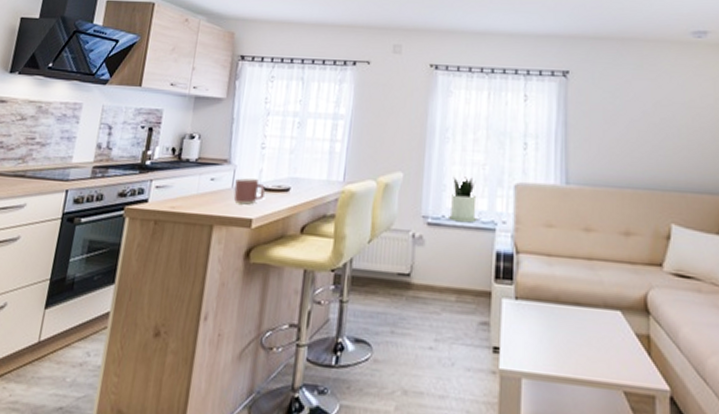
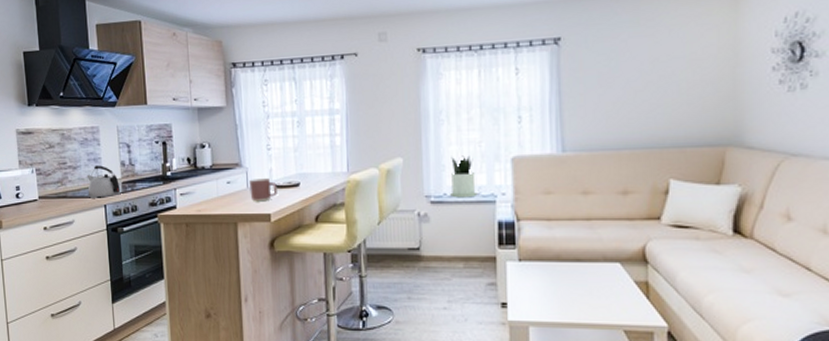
kettle: none [50,145,90,183] -> present [86,165,121,200]

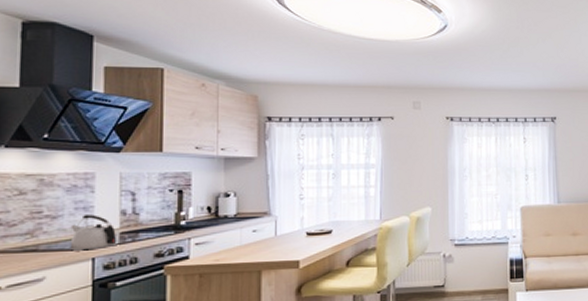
mug: present [249,178,277,202] -> none [278,226,308,250]
planter: present [449,155,478,198] -> none [470,205,494,241]

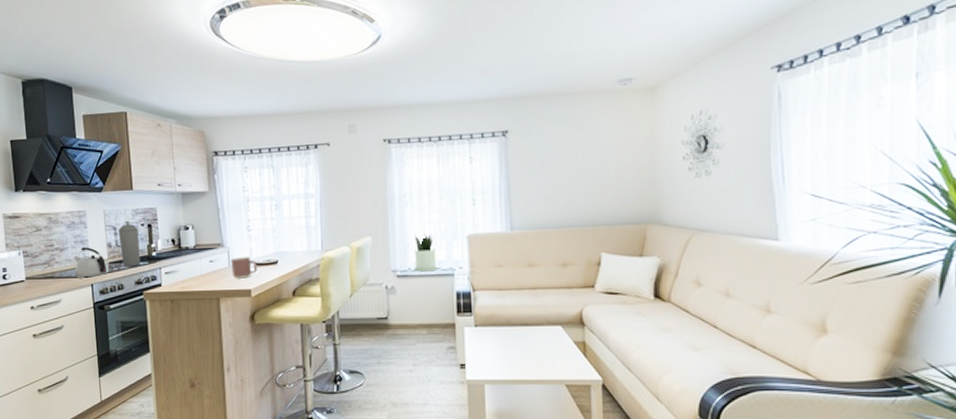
canister: none [137,185,165,238] -> present [118,220,141,267]
mug: none [278,226,308,250] -> present [231,257,257,279]
planter: none [470,205,494,241] -> present [413,234,438,272]

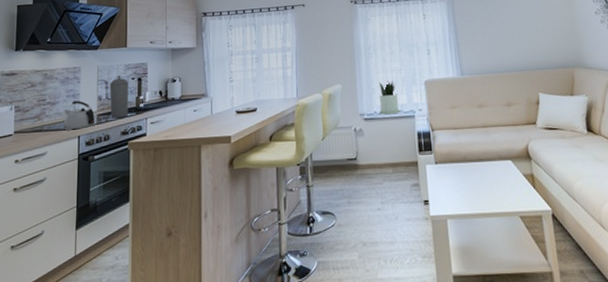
mug: present [231,257,257,279] -> none [213,106,237,126]

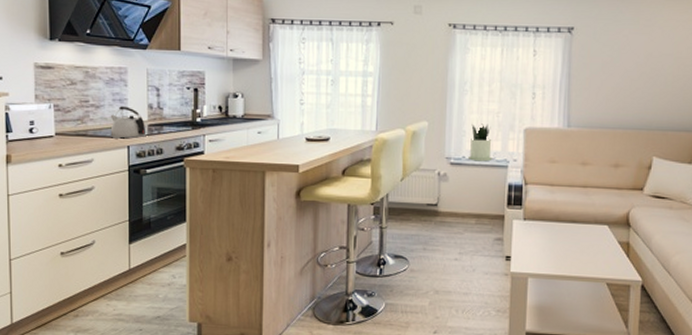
canister: present [109,75,129,119] -> none [161,82,183,132]

